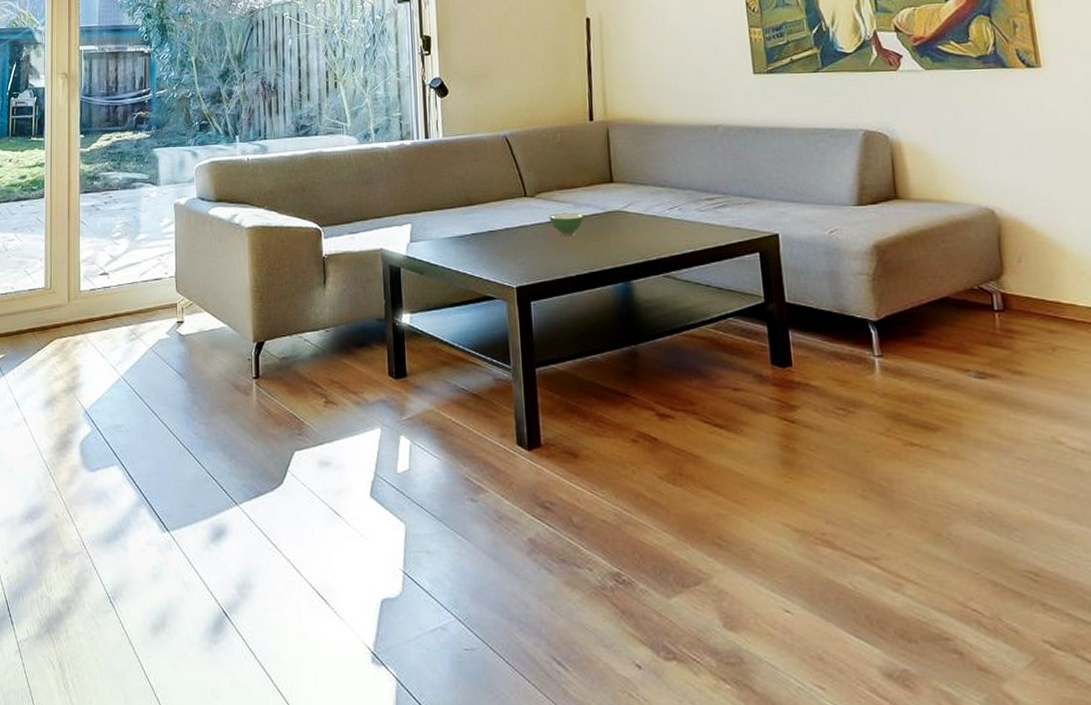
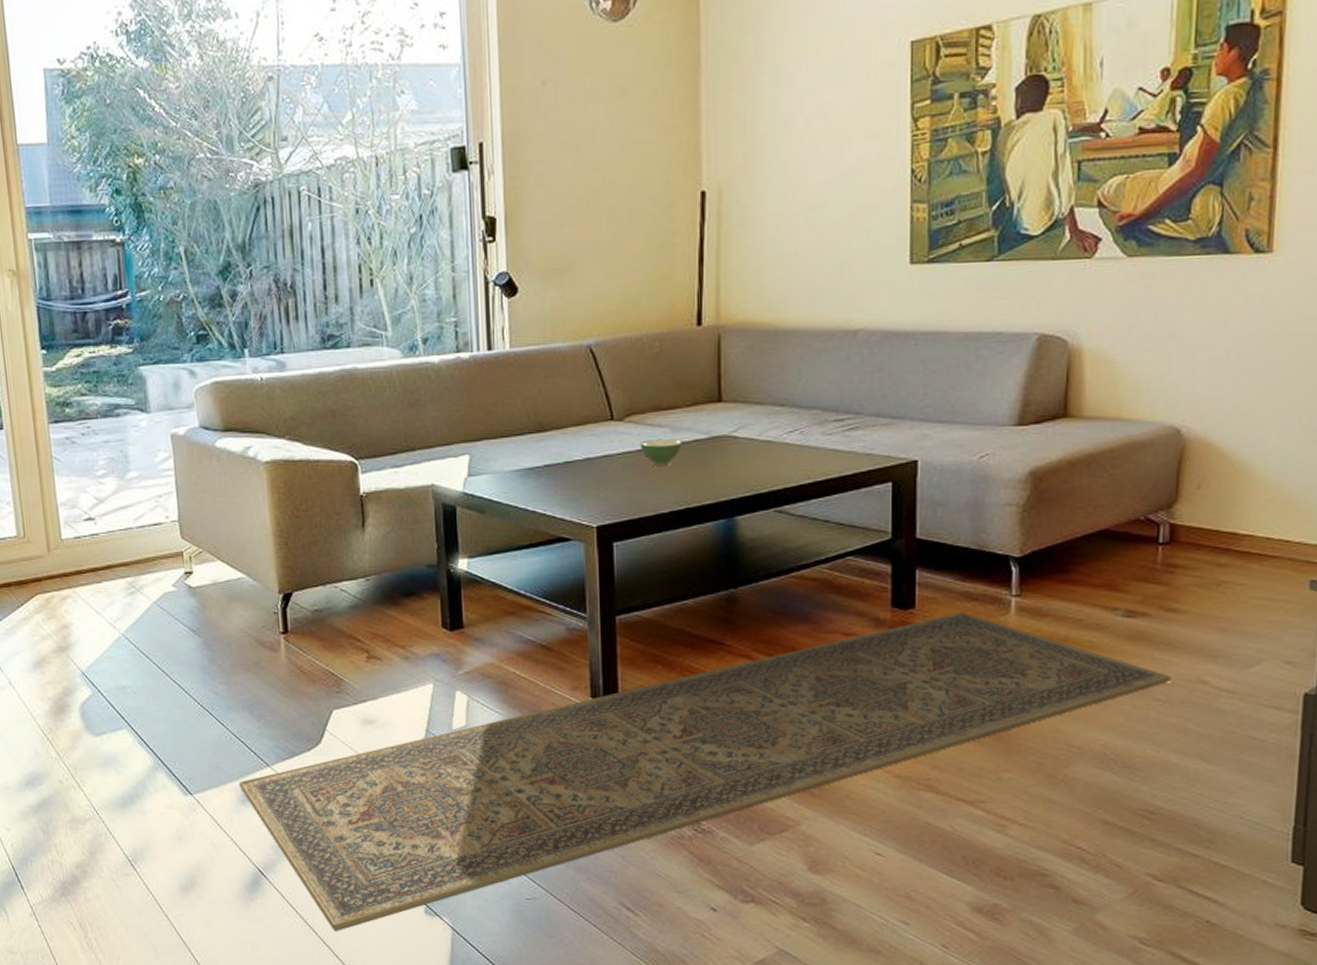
rug: none [210,370,1029,679] -> present [238,611,1171,931]

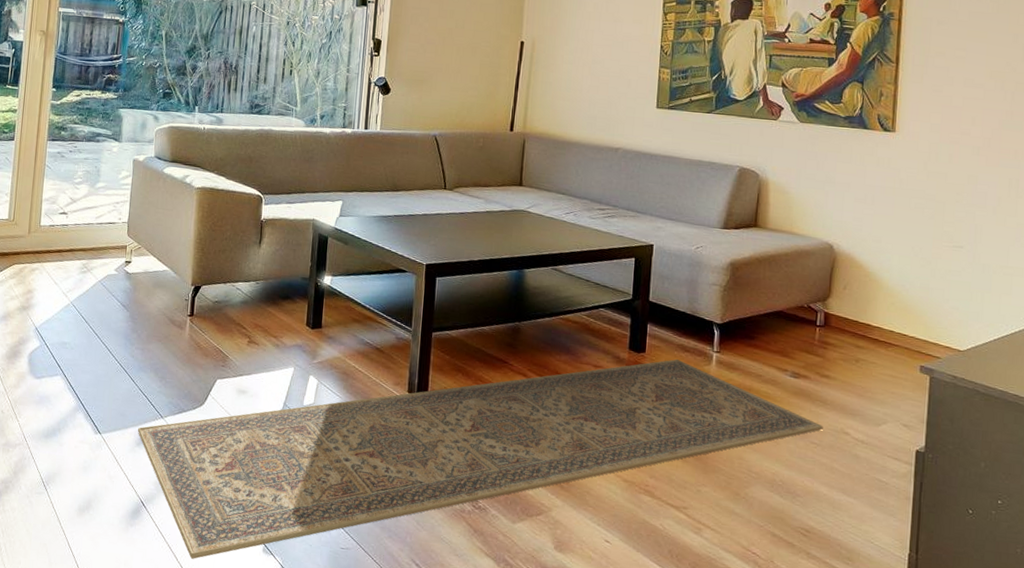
bowl: present [639,439,682,467] -> none [462,206,492,227]

